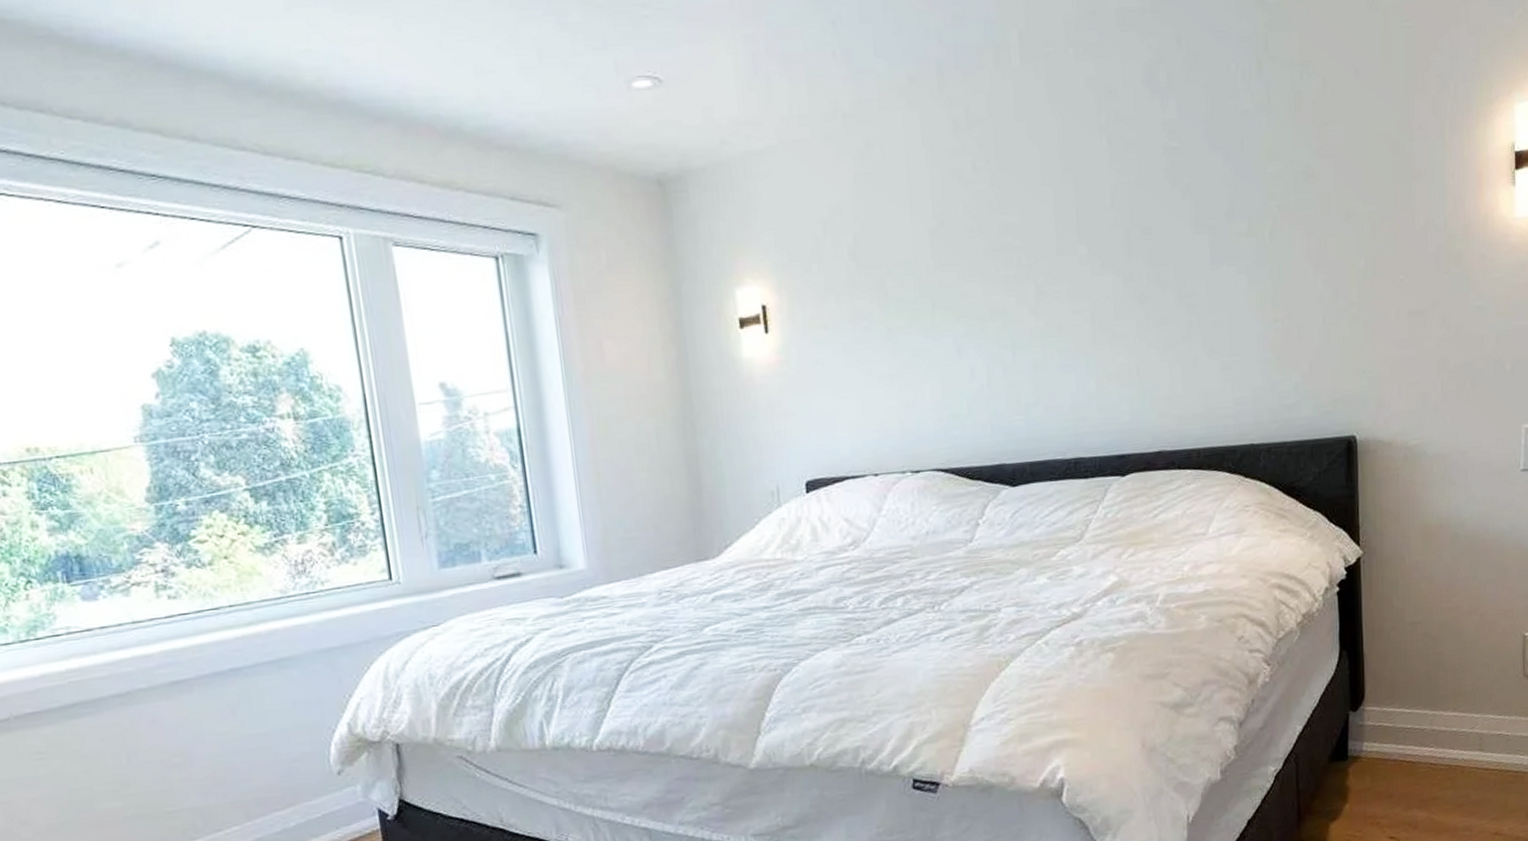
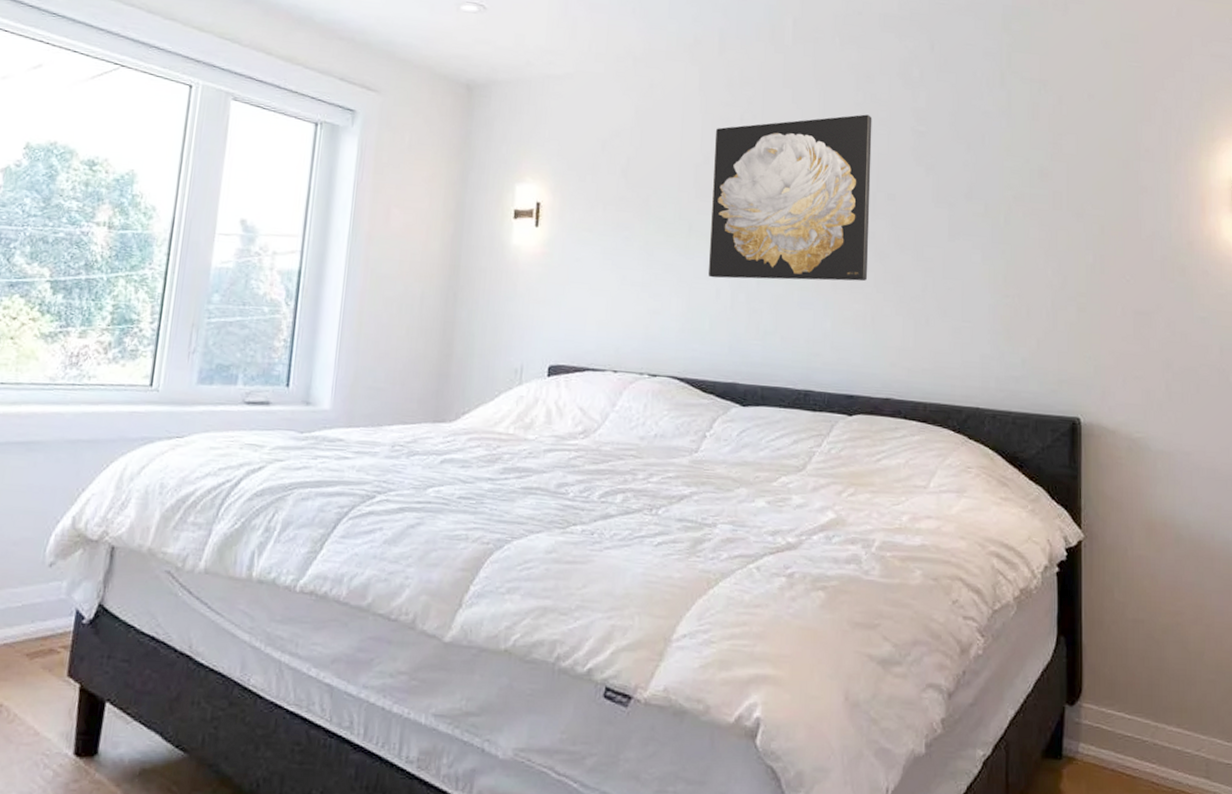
wall art: none [946,138,1129,356] -> present [708,114,872,282]

